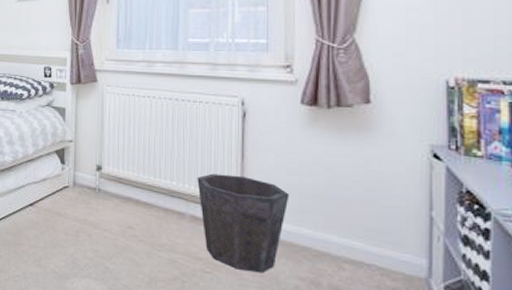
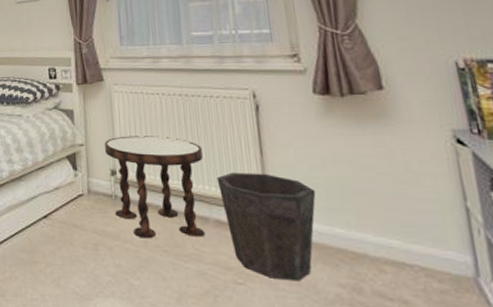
side table: none [93,135,186,230] -> present [105,136,205,239]

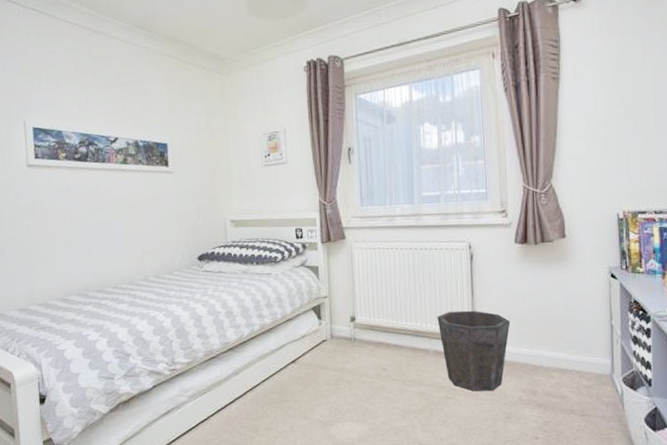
side table: present [105,136,205,239] -> none [346,285,427,371]

